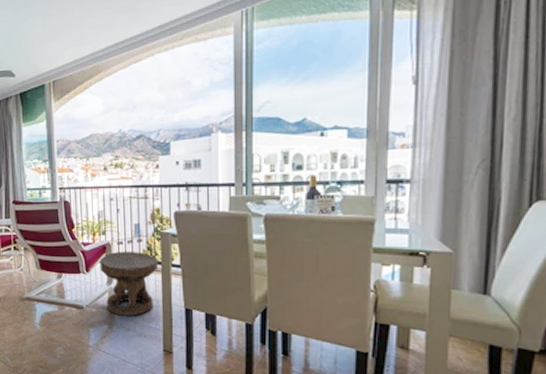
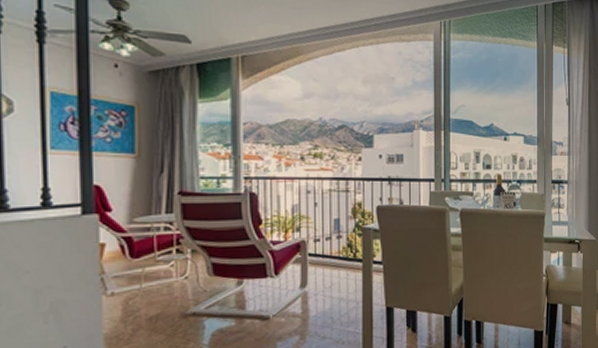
side table: present [99,251,159,316] -> none [292,248,359,323]

